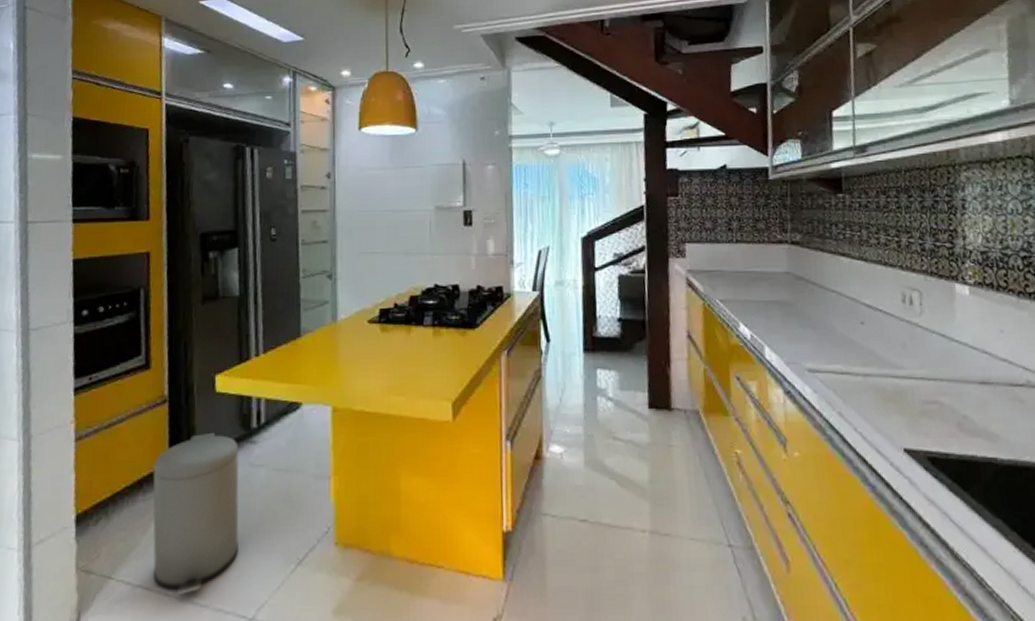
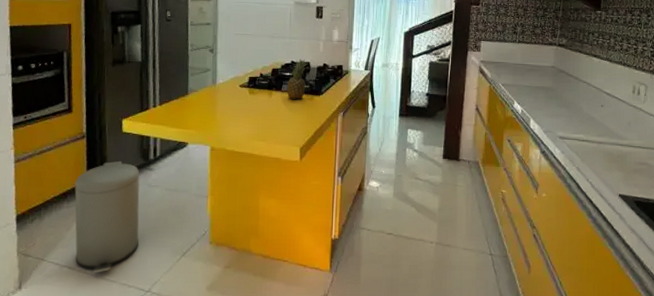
fruit: none [431,280,457,337] -> present [287,58,308,100]

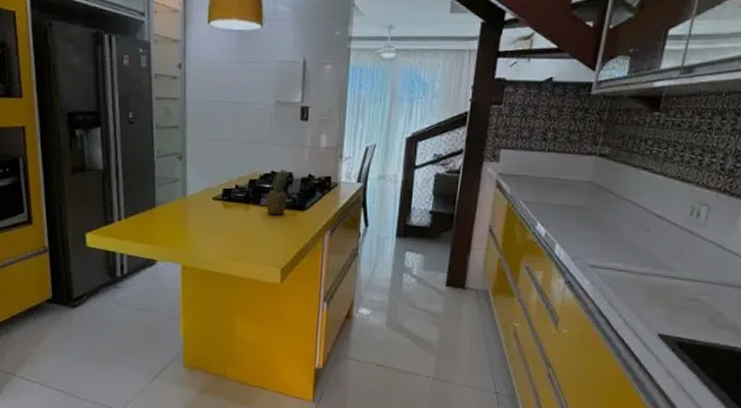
pedal bin: present [74,161,140,273] -> none [40,277,109,391]

